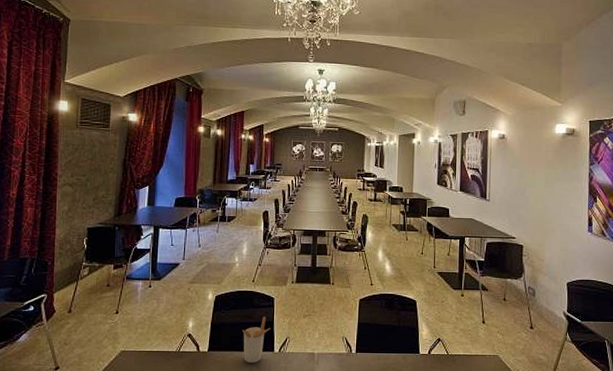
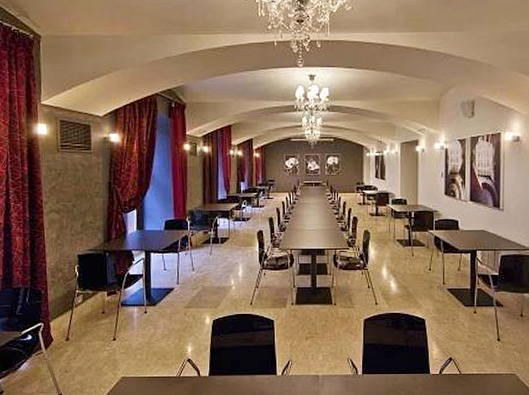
utensil holder: present [242,317,271,363] -> none [243,340,273,386]

